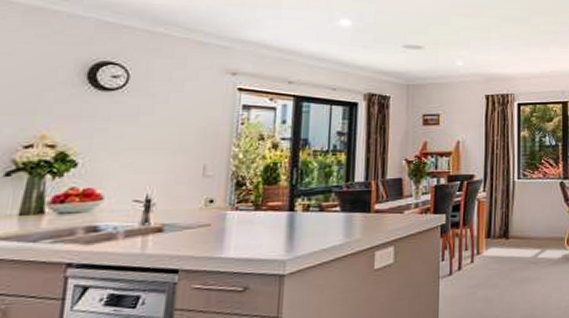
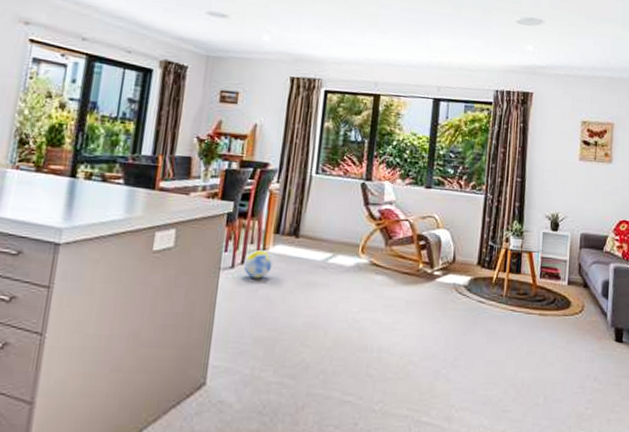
ball: none [461,255,487,282] -> present [243,250,273,279]

